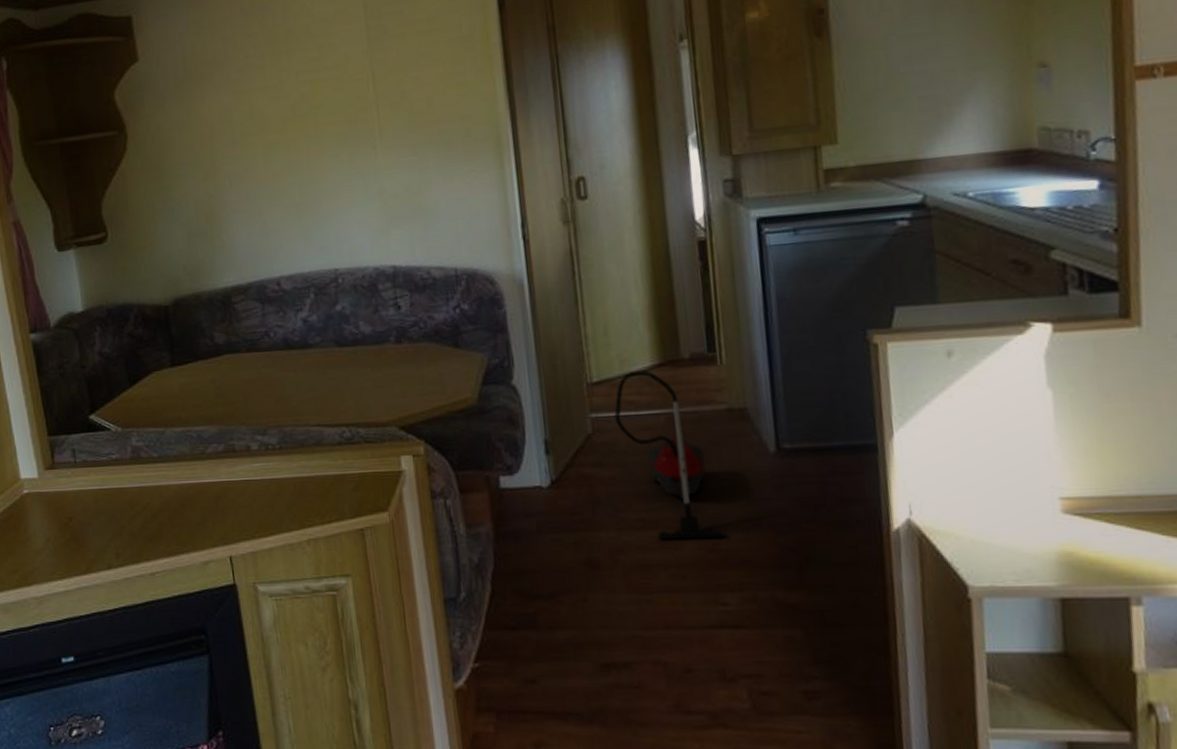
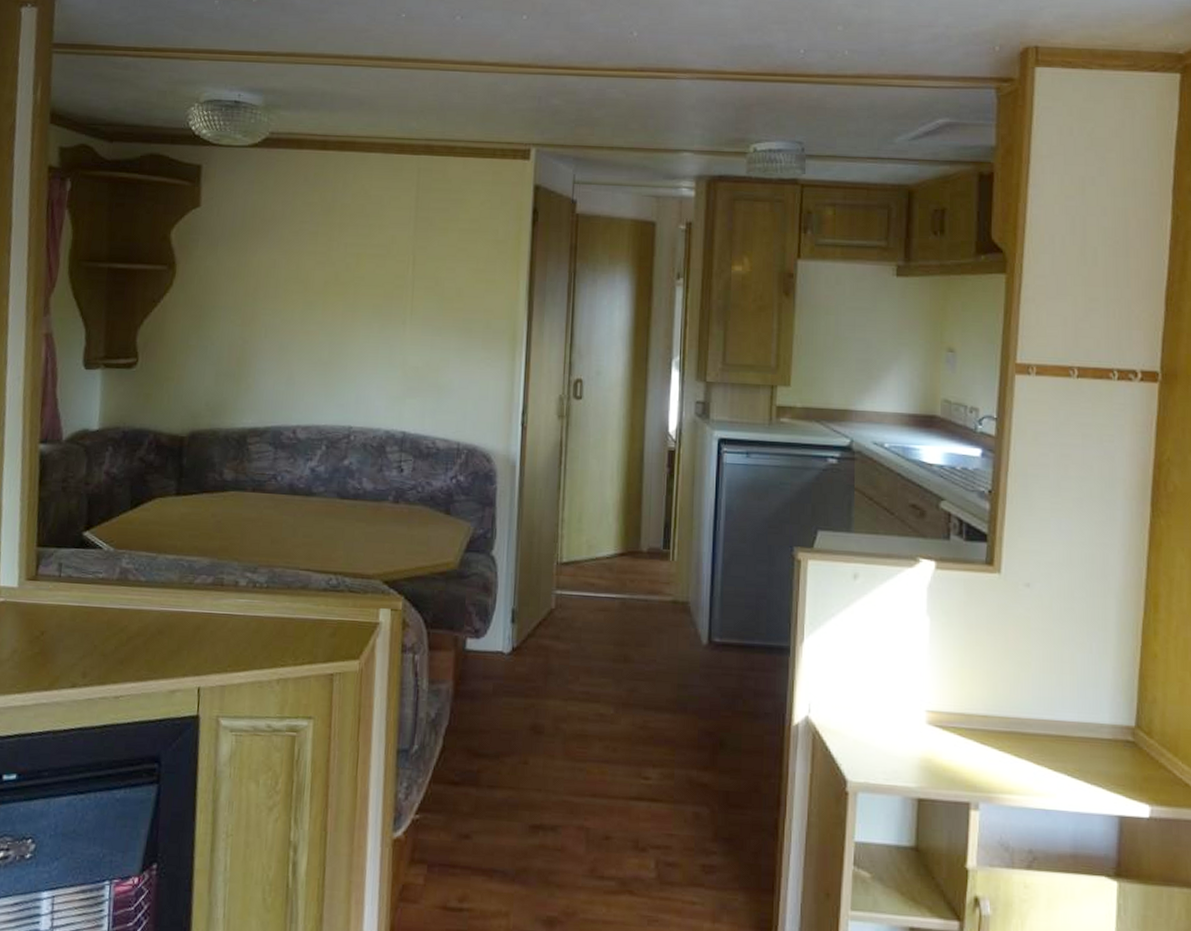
vacuum cleaner: present [614,370,726,539] -> none [576,556,656,718]

